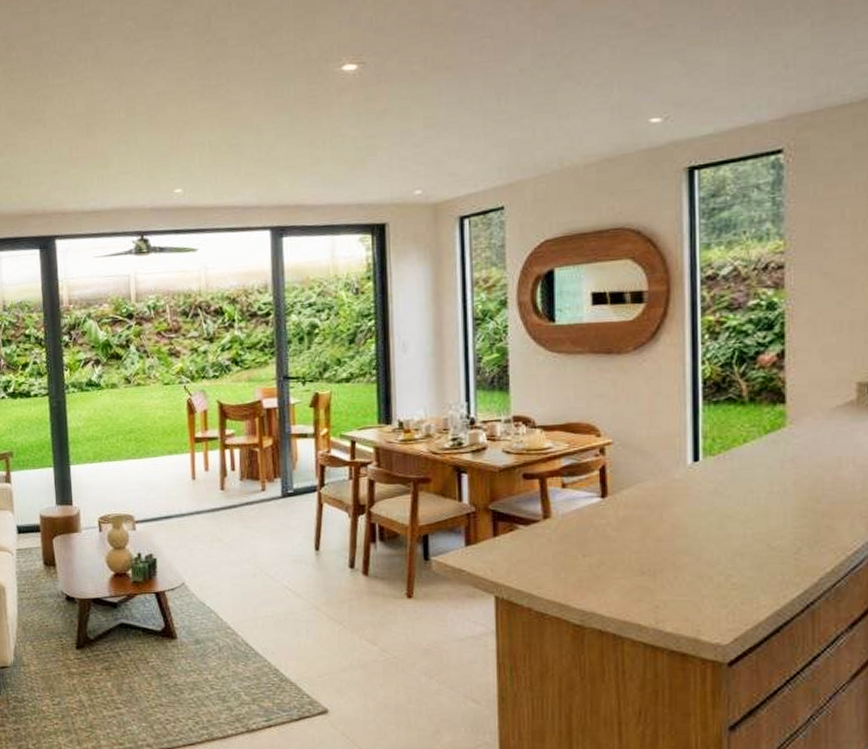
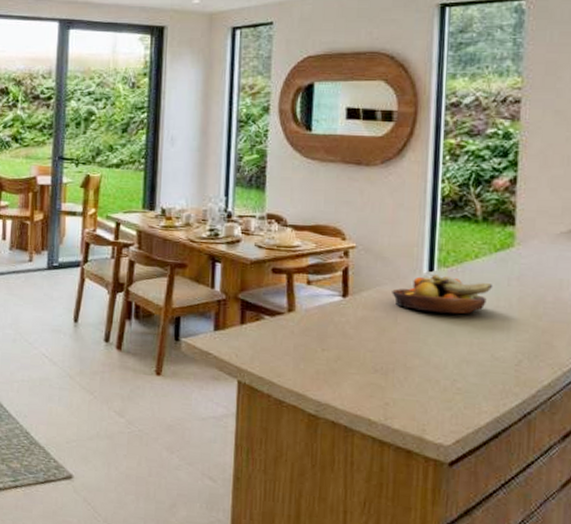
fruit bowl: none [655,464,765,506] -> present [392,274,493,314]

